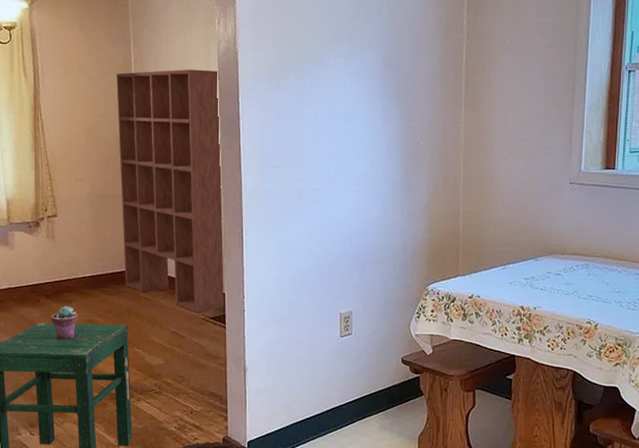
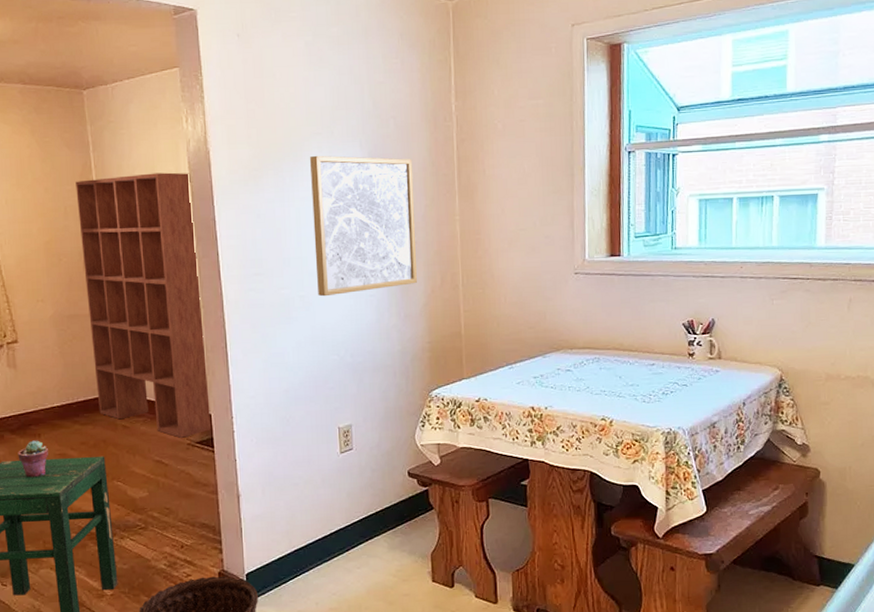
wall art: none [328,60,424,191] -> present [309,155,417,297]

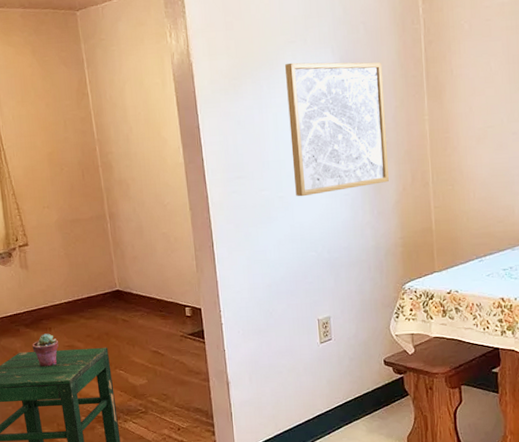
bookshelf: present [76,172,211,438] -> none [73,84,201,330]

